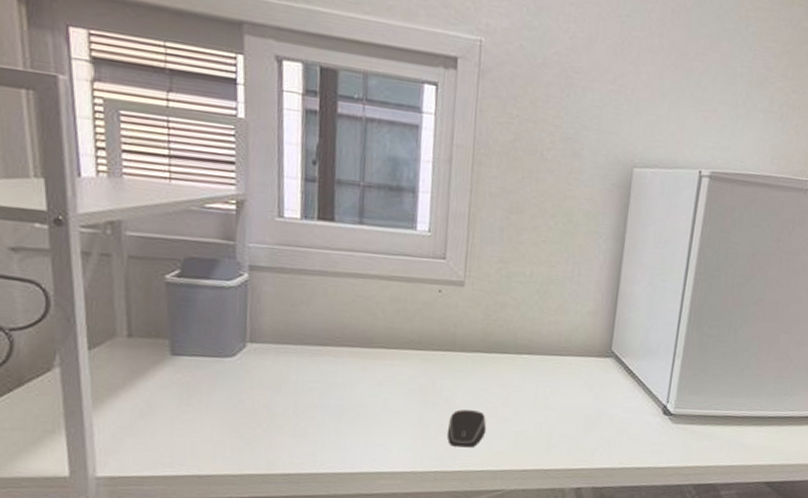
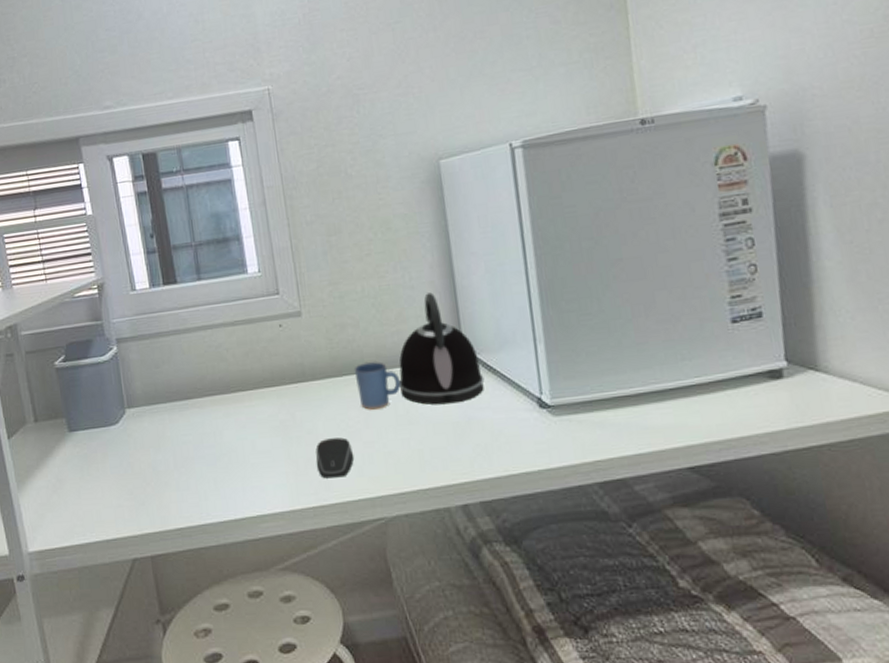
mug: none [504,344,547,390] -> present [354,361,401,409]
kettle: none [544,291,623,398] -> present [398,292,485,405]

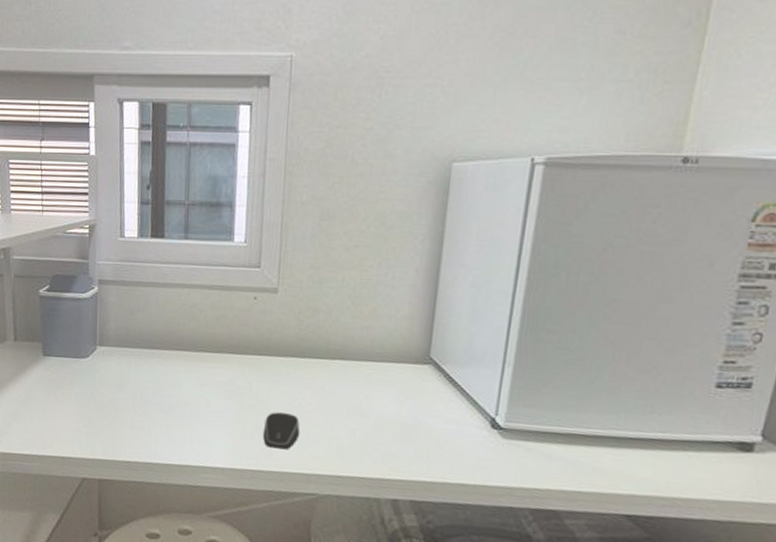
mug: present [354,361,401,409] -> none [316,349,361,395]
kettle: present [398,292,485,405] -> none [357,295,444,406]

